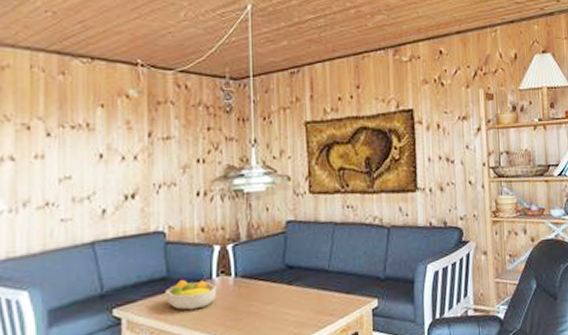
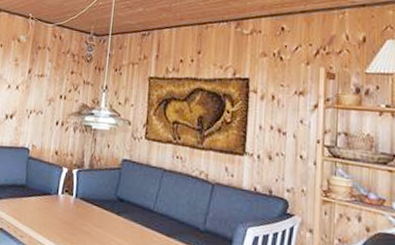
fruit bowl: present [165,279,217,311] -> none [22,189,61,217]

